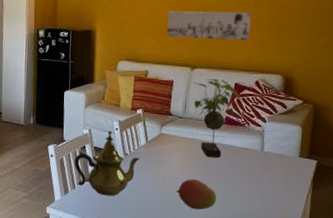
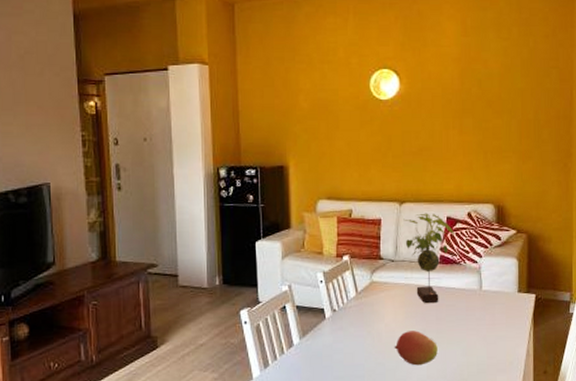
teapot: present [74,130,140,196] -> none [274,284,351,364]
wall art: present [167,11,252,41] -> none [369,137,458,169]

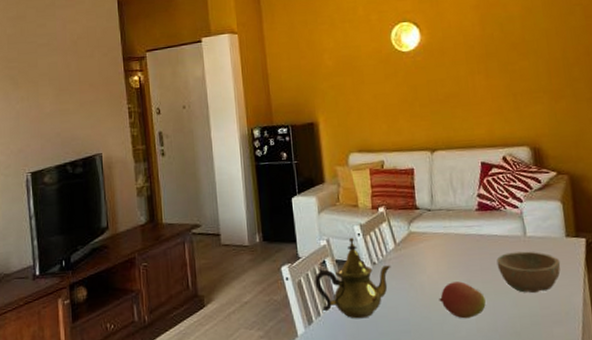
teapot: none [274,284,351,364] -> present [314,237,391,319]
plant: present [403,213,454,303] -> none [436,159,491,252]
bowl: none [452,304,510,344] -> present [496,251,561,294]

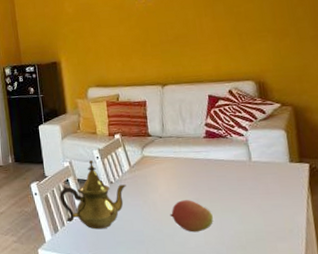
bowl: present [496,251,561,294] -> none [223,174,285,212]

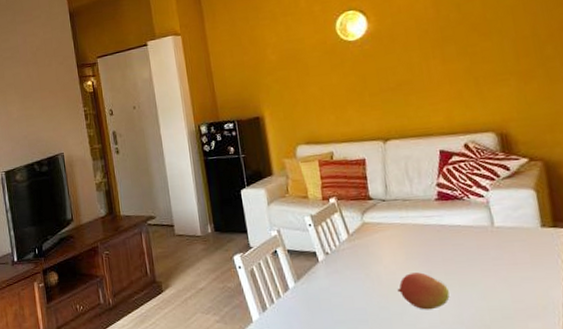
teapot: present [59,160,126,230] -> none [267,227,345,307]

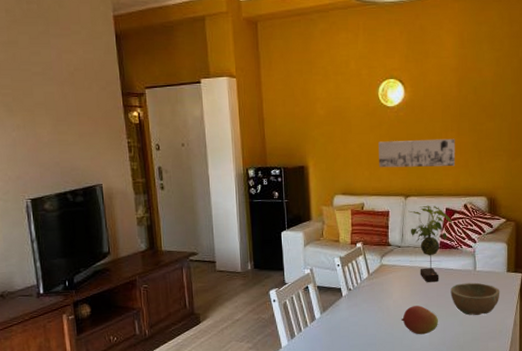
wall art: none [342,67,445,110] -> present [378,138,456,168]
plant: none [390,148,451,243] -> present [408,205,452,282]
bowl: none [460,242,536,286] -> present [450,282,500,316]

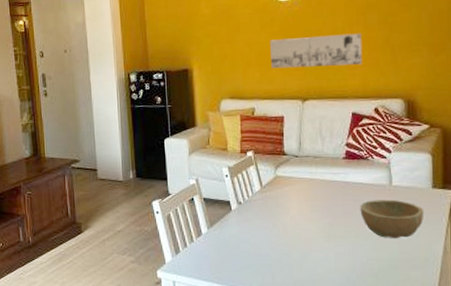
fruit: present [401,305,438,335] -> none [300,224,346,258]
plant: present [408,205,452,282] -> none [306,109,361,197]

